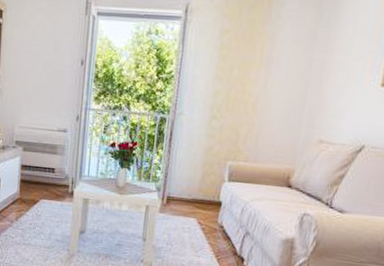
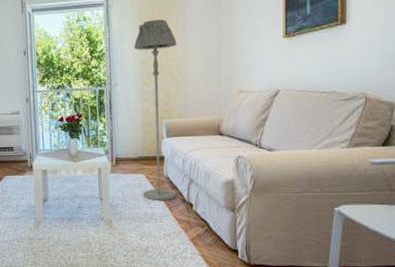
floor lamp: none [191,44,259,251] -> present [134,19,177,200]

